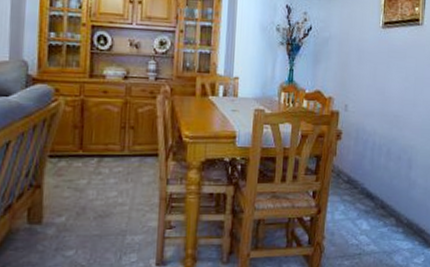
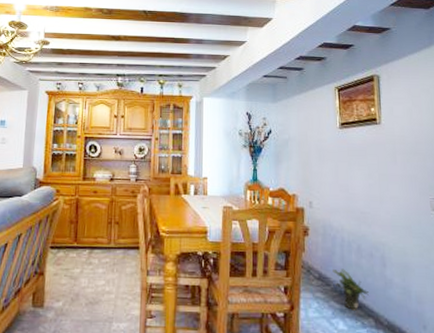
potted plant: none [361,172,393,211] -> present [332,269,369,310]

